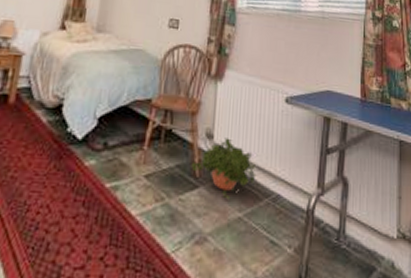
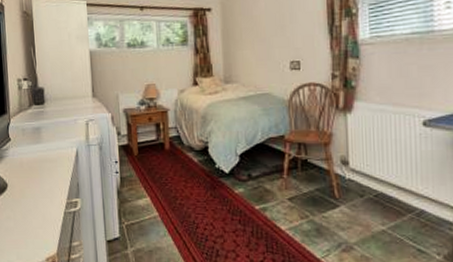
potted plant: present [191,138,257,200] -> none [330,163,397,216]

